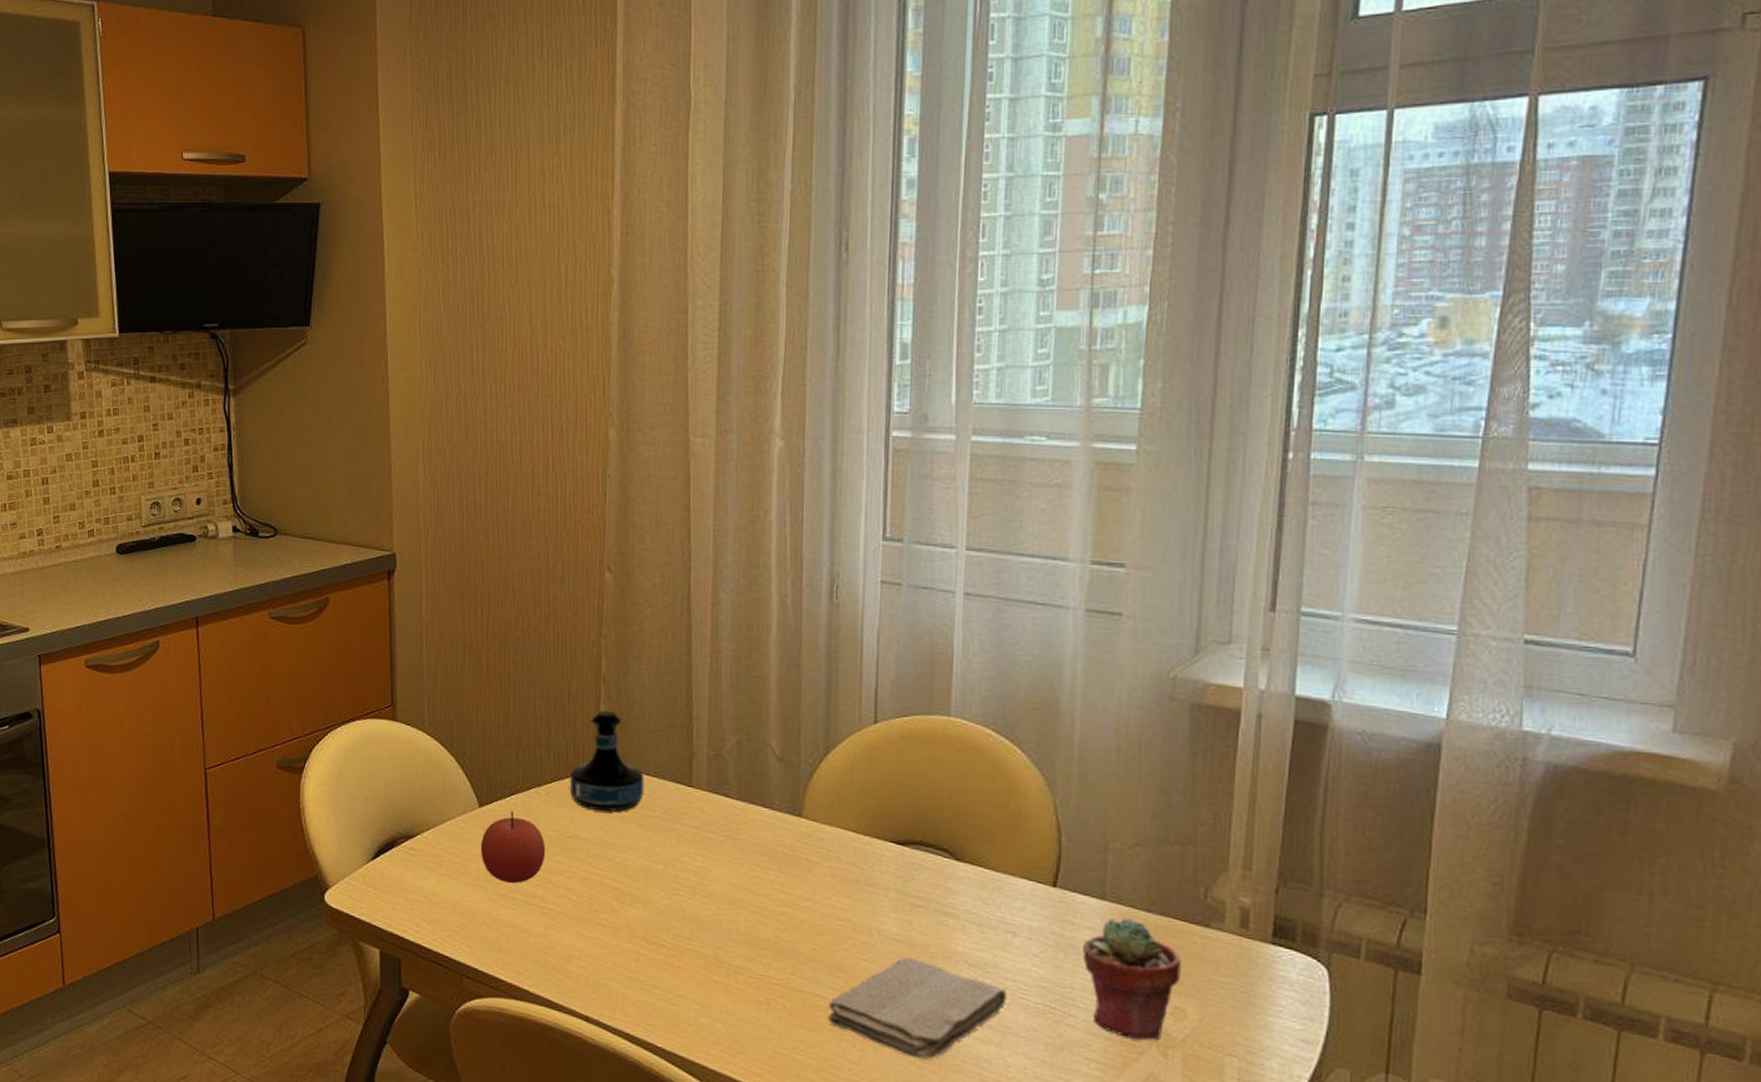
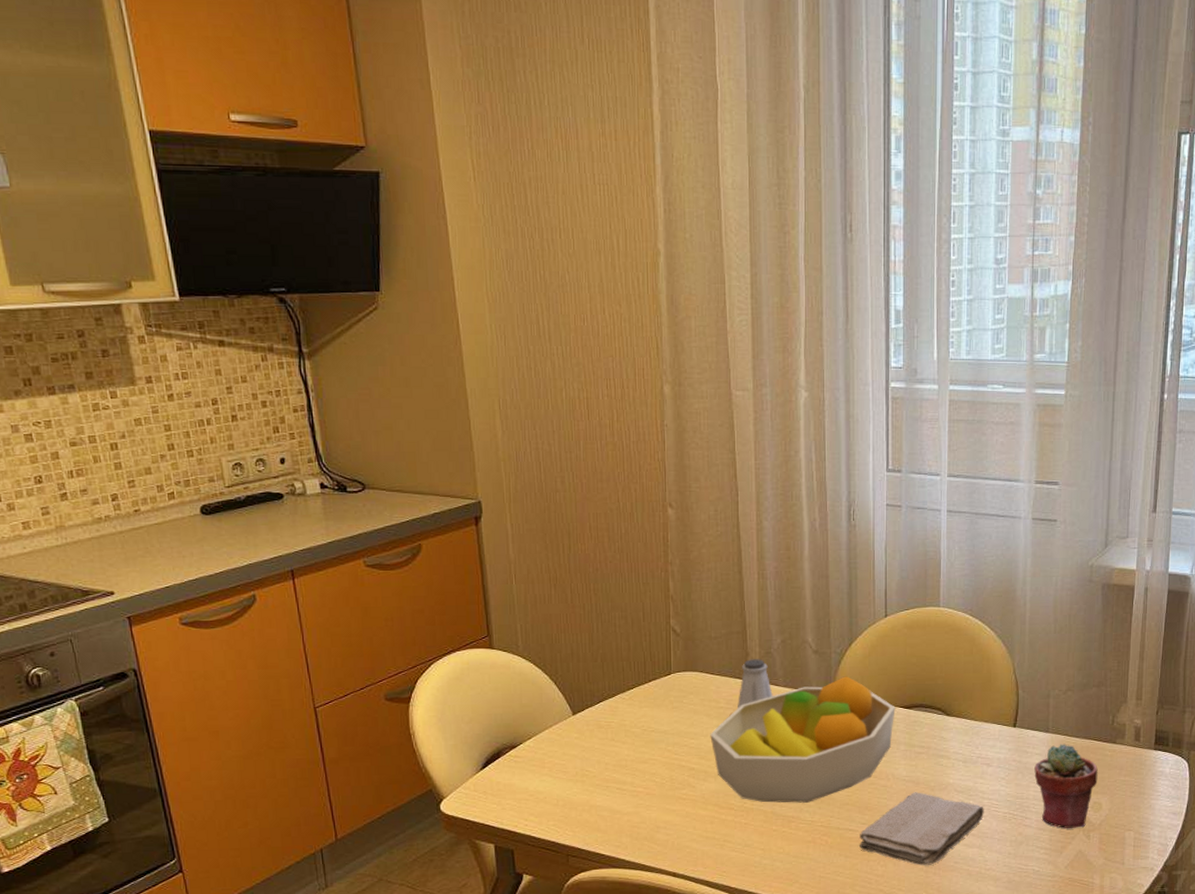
apple: present [480,810,546,883] -> none [576,714,632,775]
tequila bottle: present [569,710,645,812] -> none [648,624,710,708]
fruit bowl: none [640,794,885,952] -> present [710,676,896,803]
saltshaker: none [677,761,722,821] -> present [738,659,773,709]

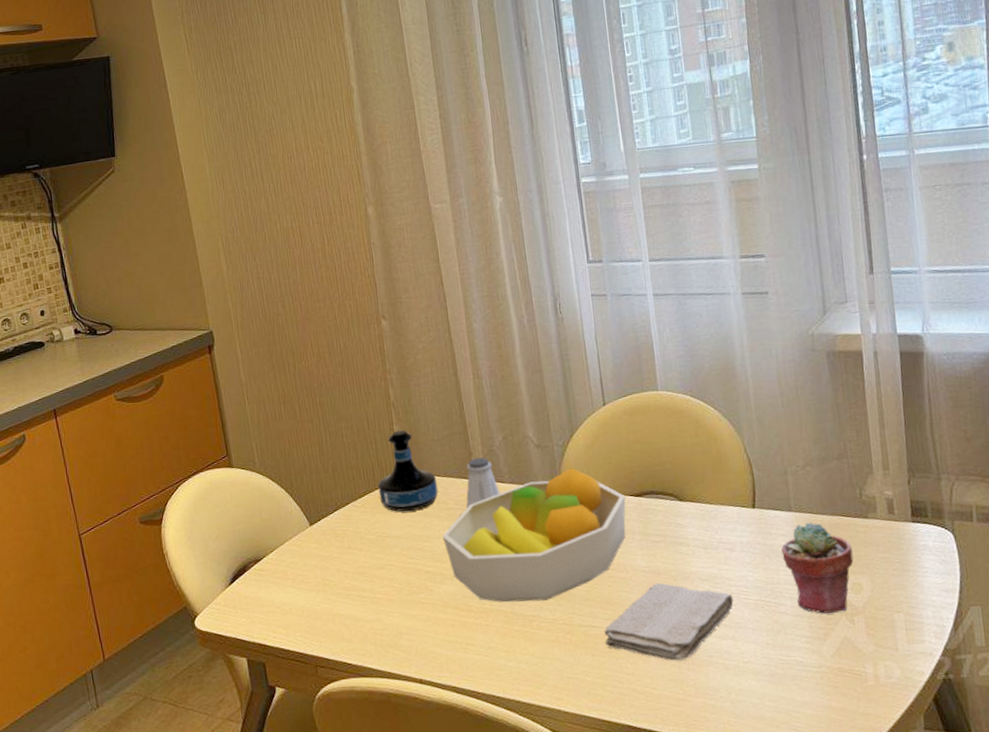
tequila bottle: none [648,624,710,708] -> present [378,429,439,512]

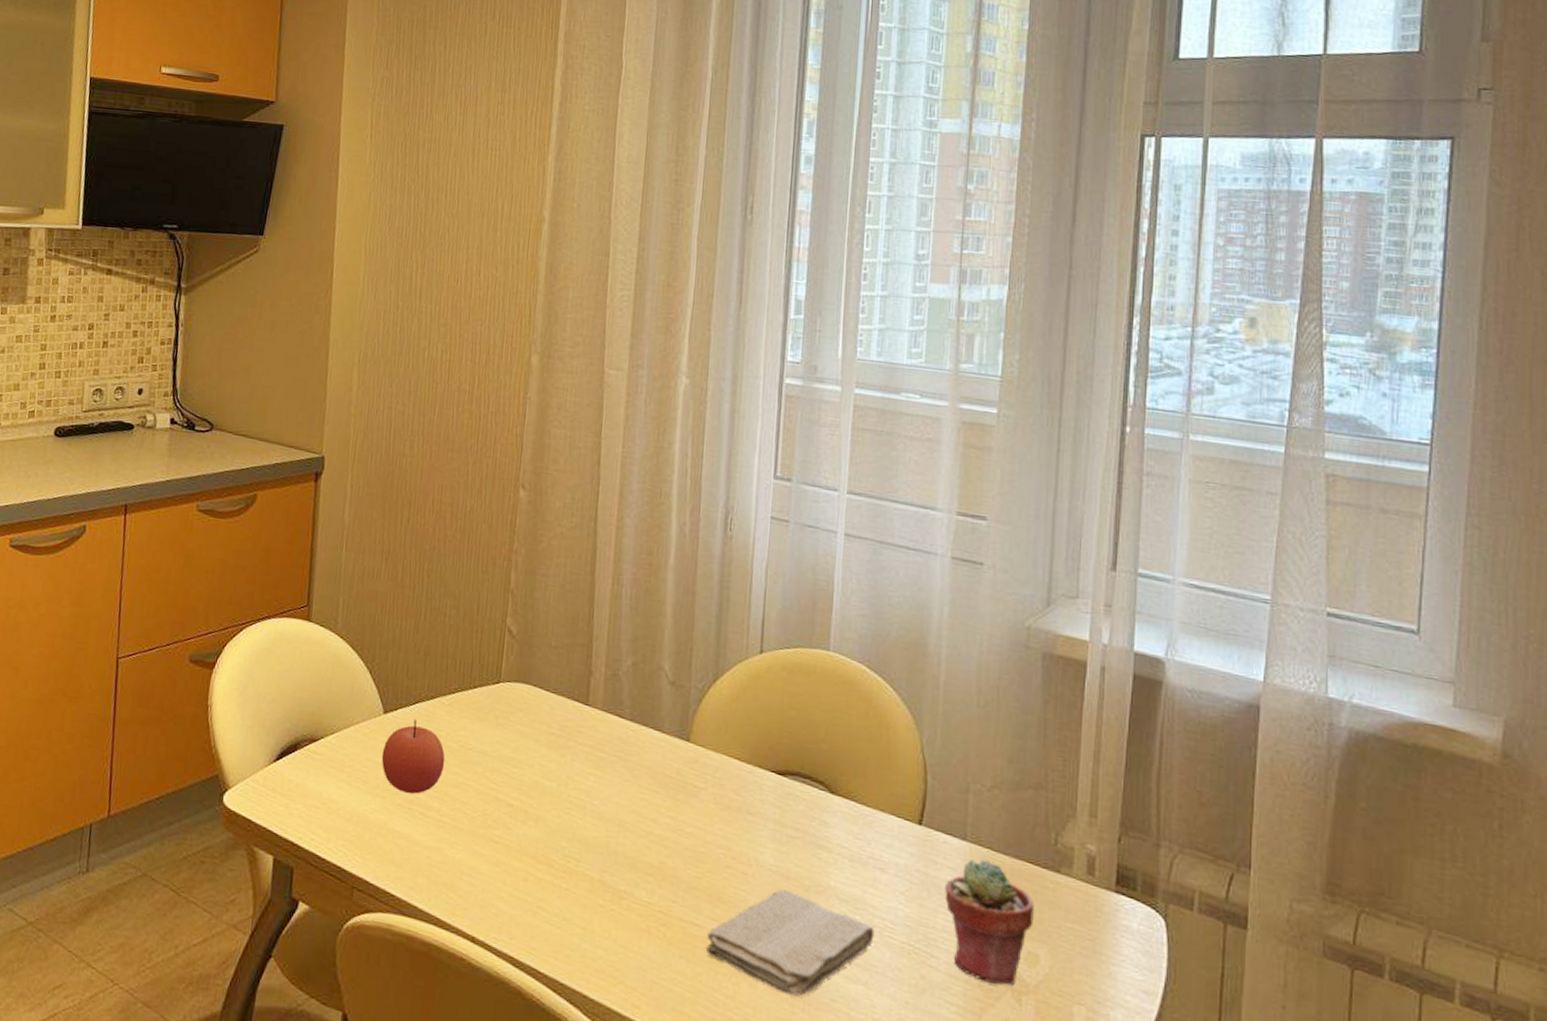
apple: none [315,523,369,583] -> present [381,718,446,794]
tequila bottle: present [378,429,439,512] -> none [472,623,545,726]
fruit bowl: present [442,468,626,602] -> none [536,719,766,877]
saltshaker: present [466,457,500,508] -> none [572,679,616,739]

